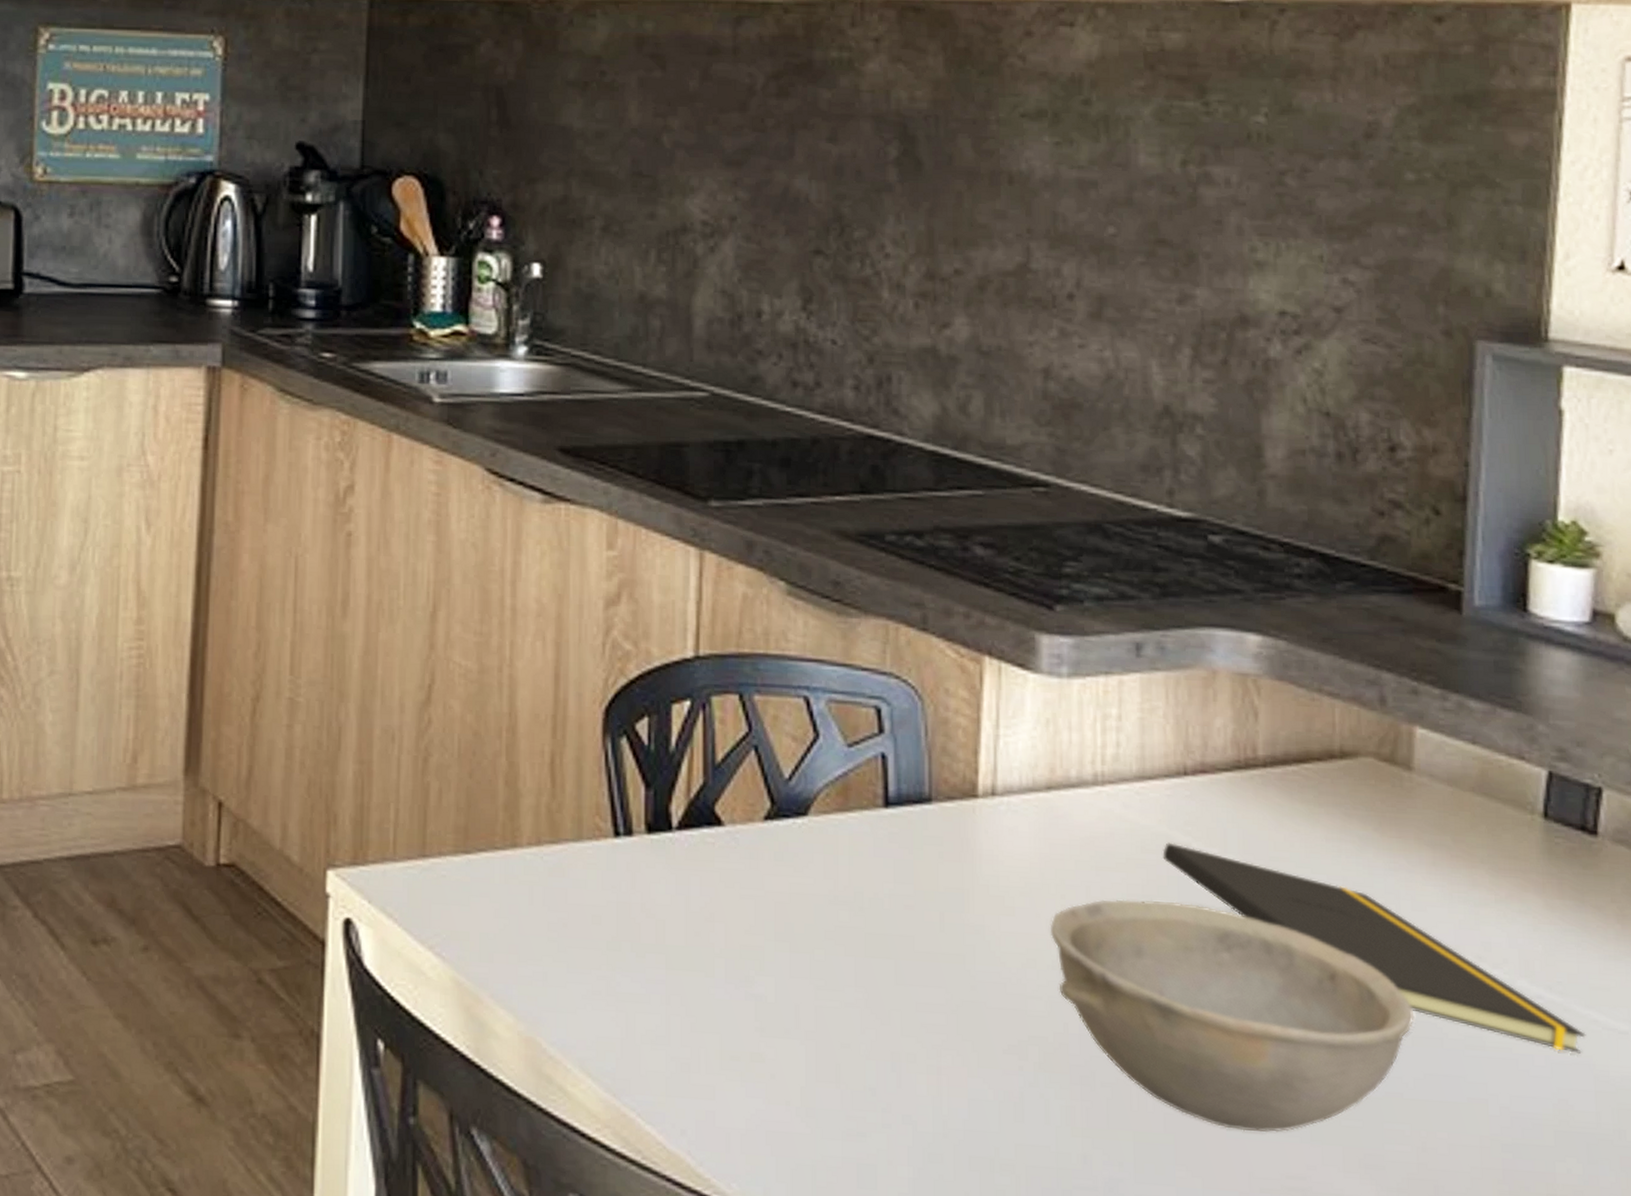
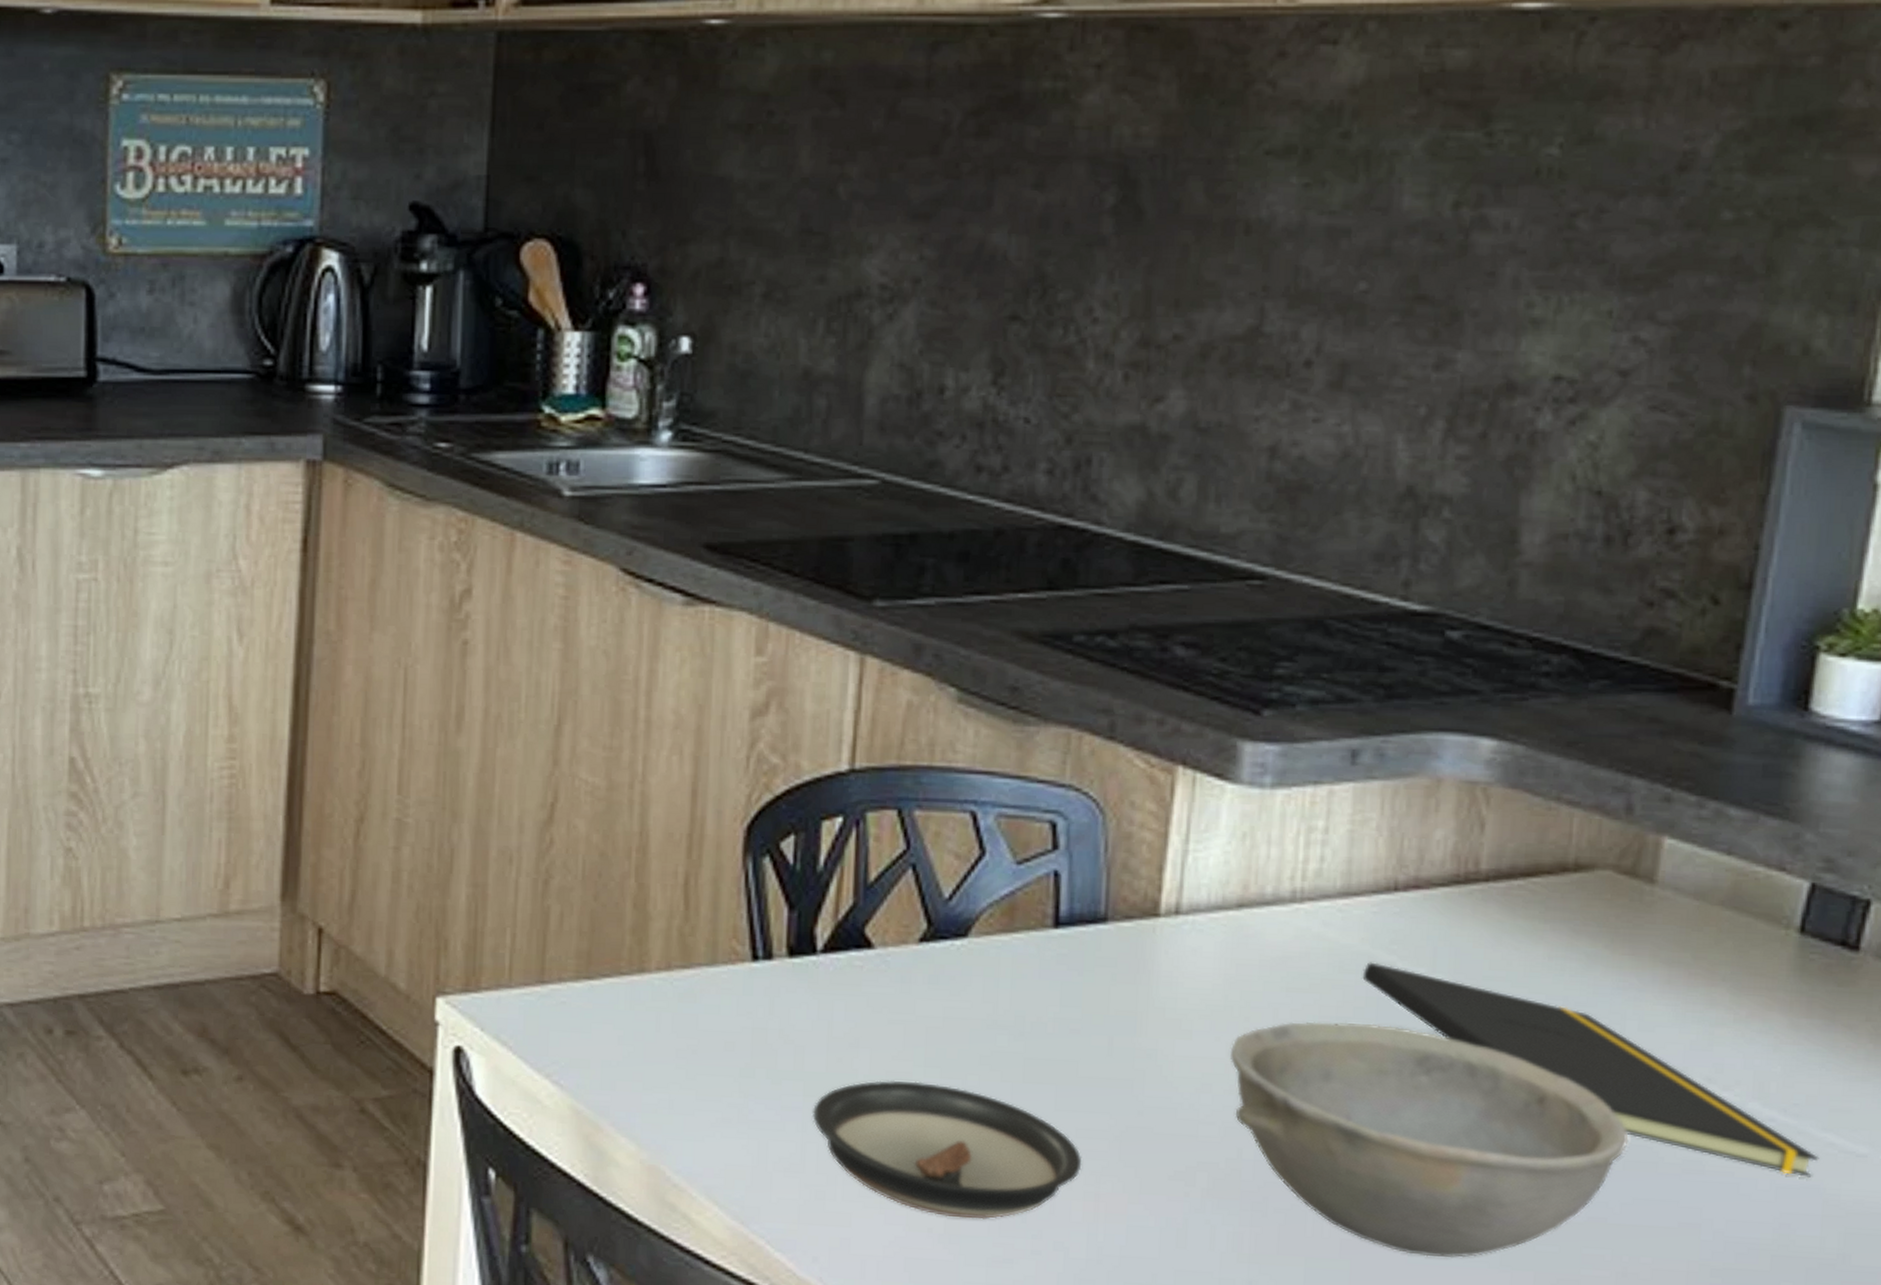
saucer: none [674,954,924,1093] -> present [812,1080,1082,1220]

